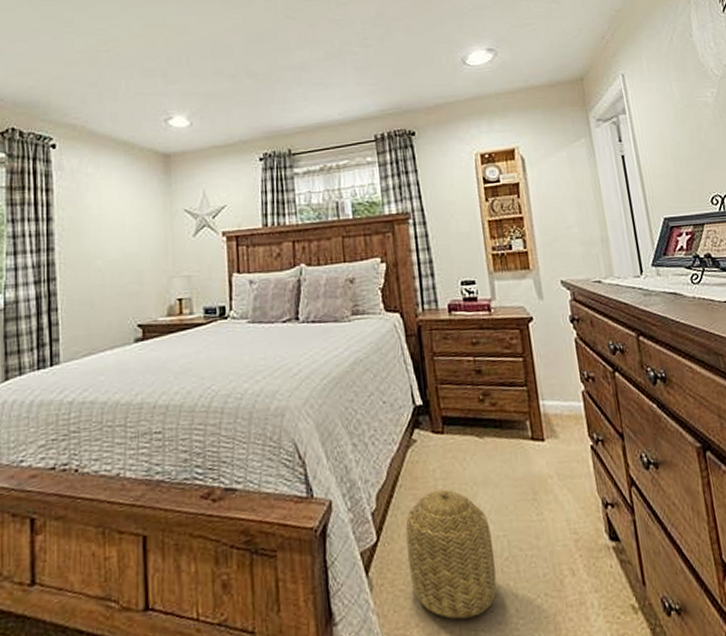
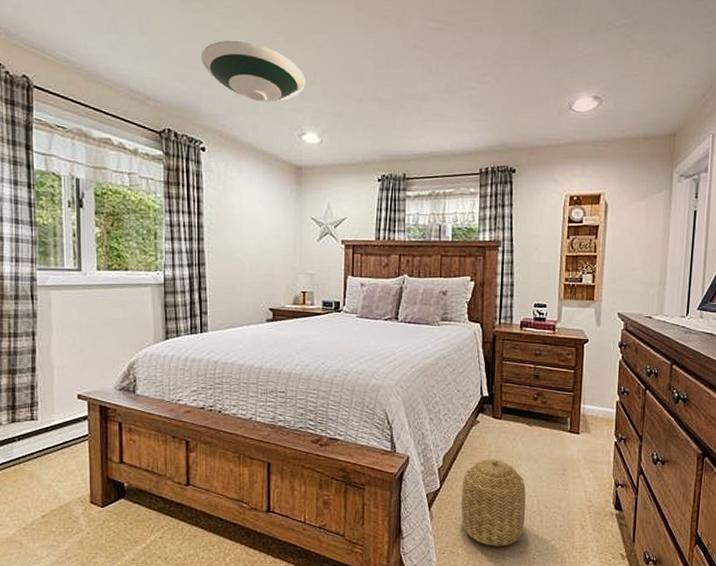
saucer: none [51,29,170,90] -> present [202,40,306,103]

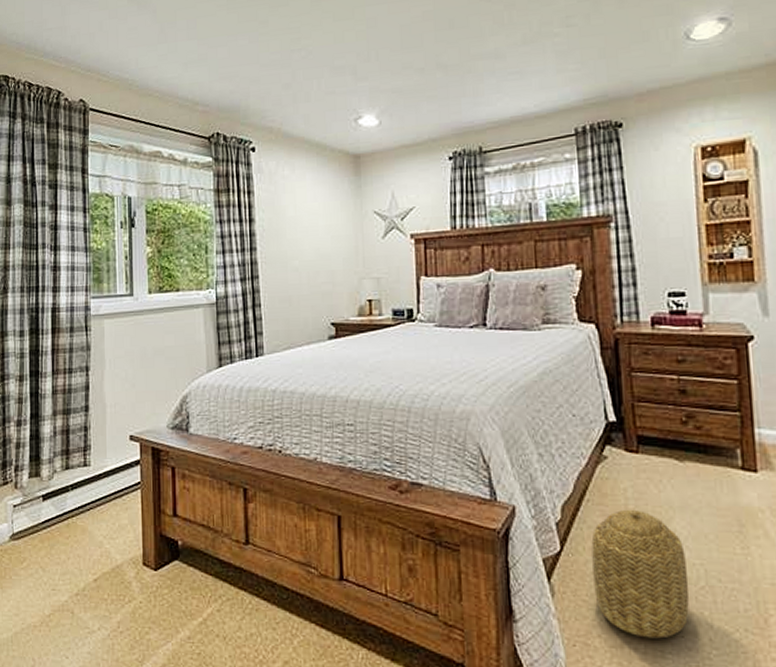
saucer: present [202,40,306,103] -> none [249,28,359,90]

